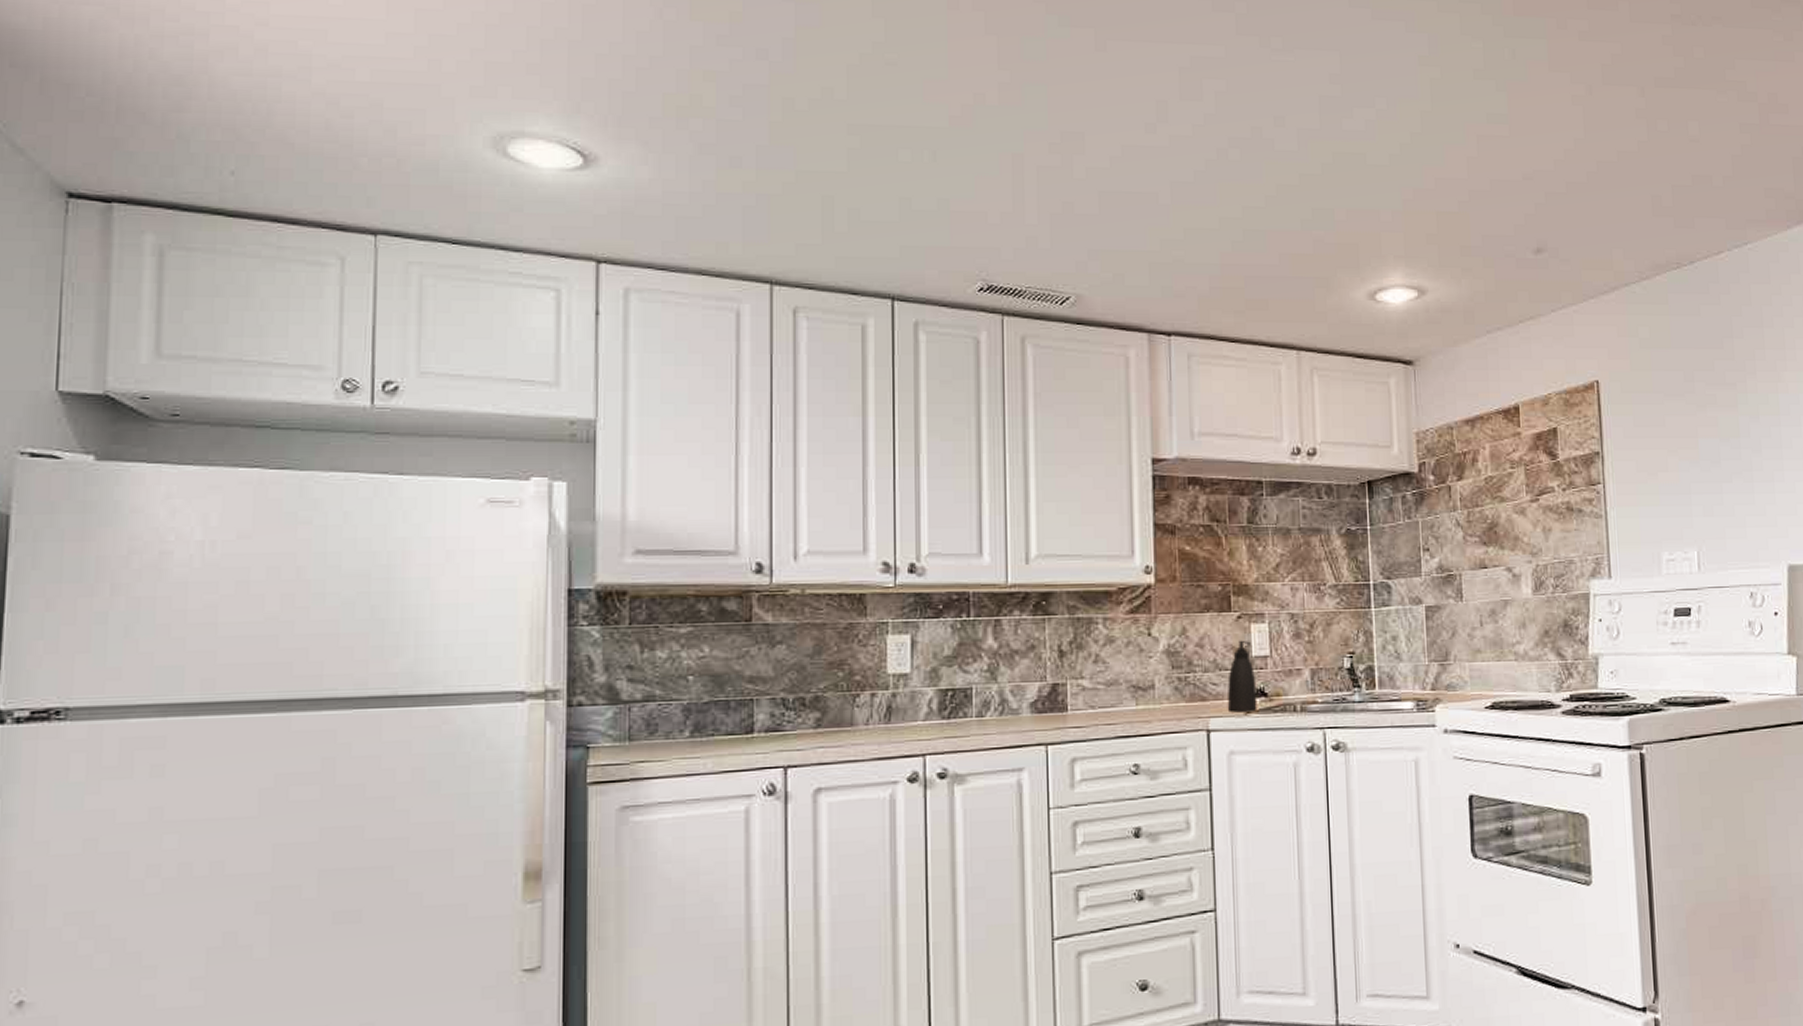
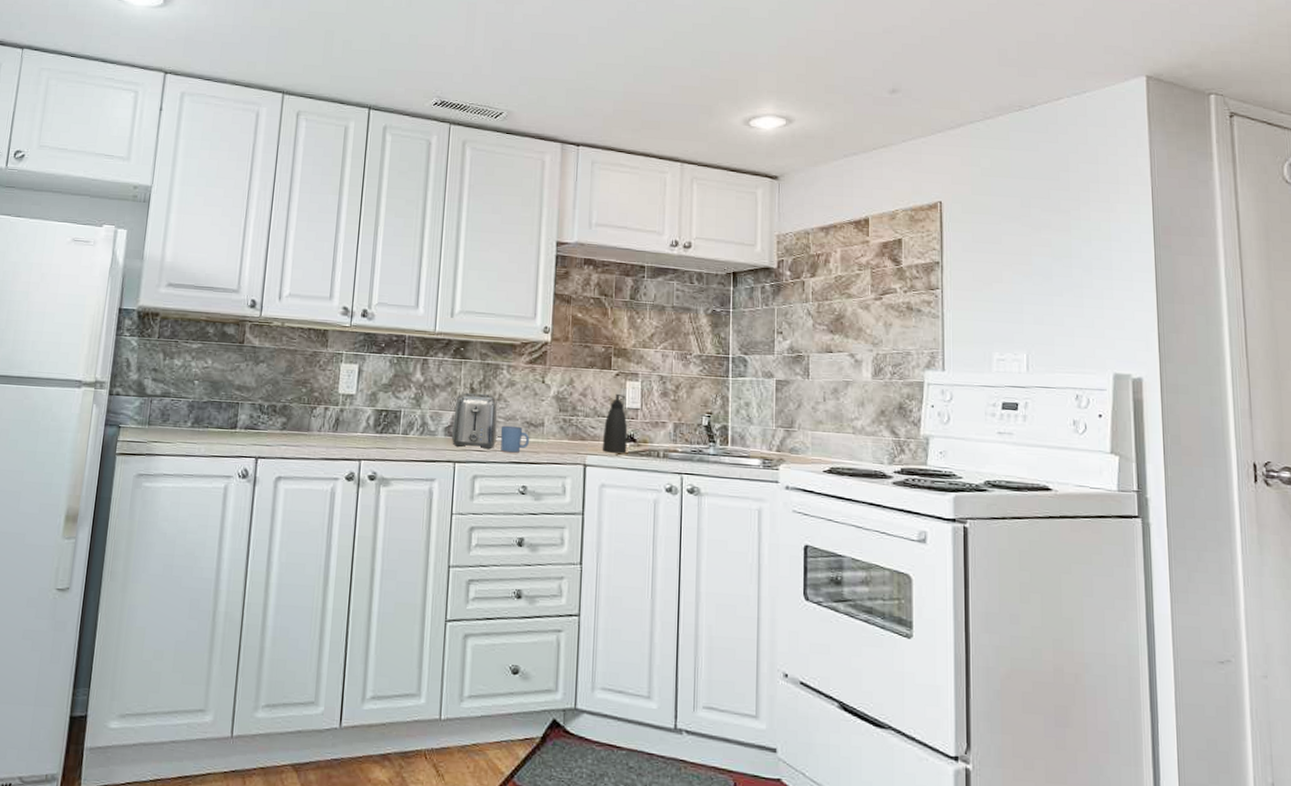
toaster: none [1039,655,1097,726] -> present [451,392,498,450]
mug: none [1101,692,1139,727] -> present [500,425,530,454]

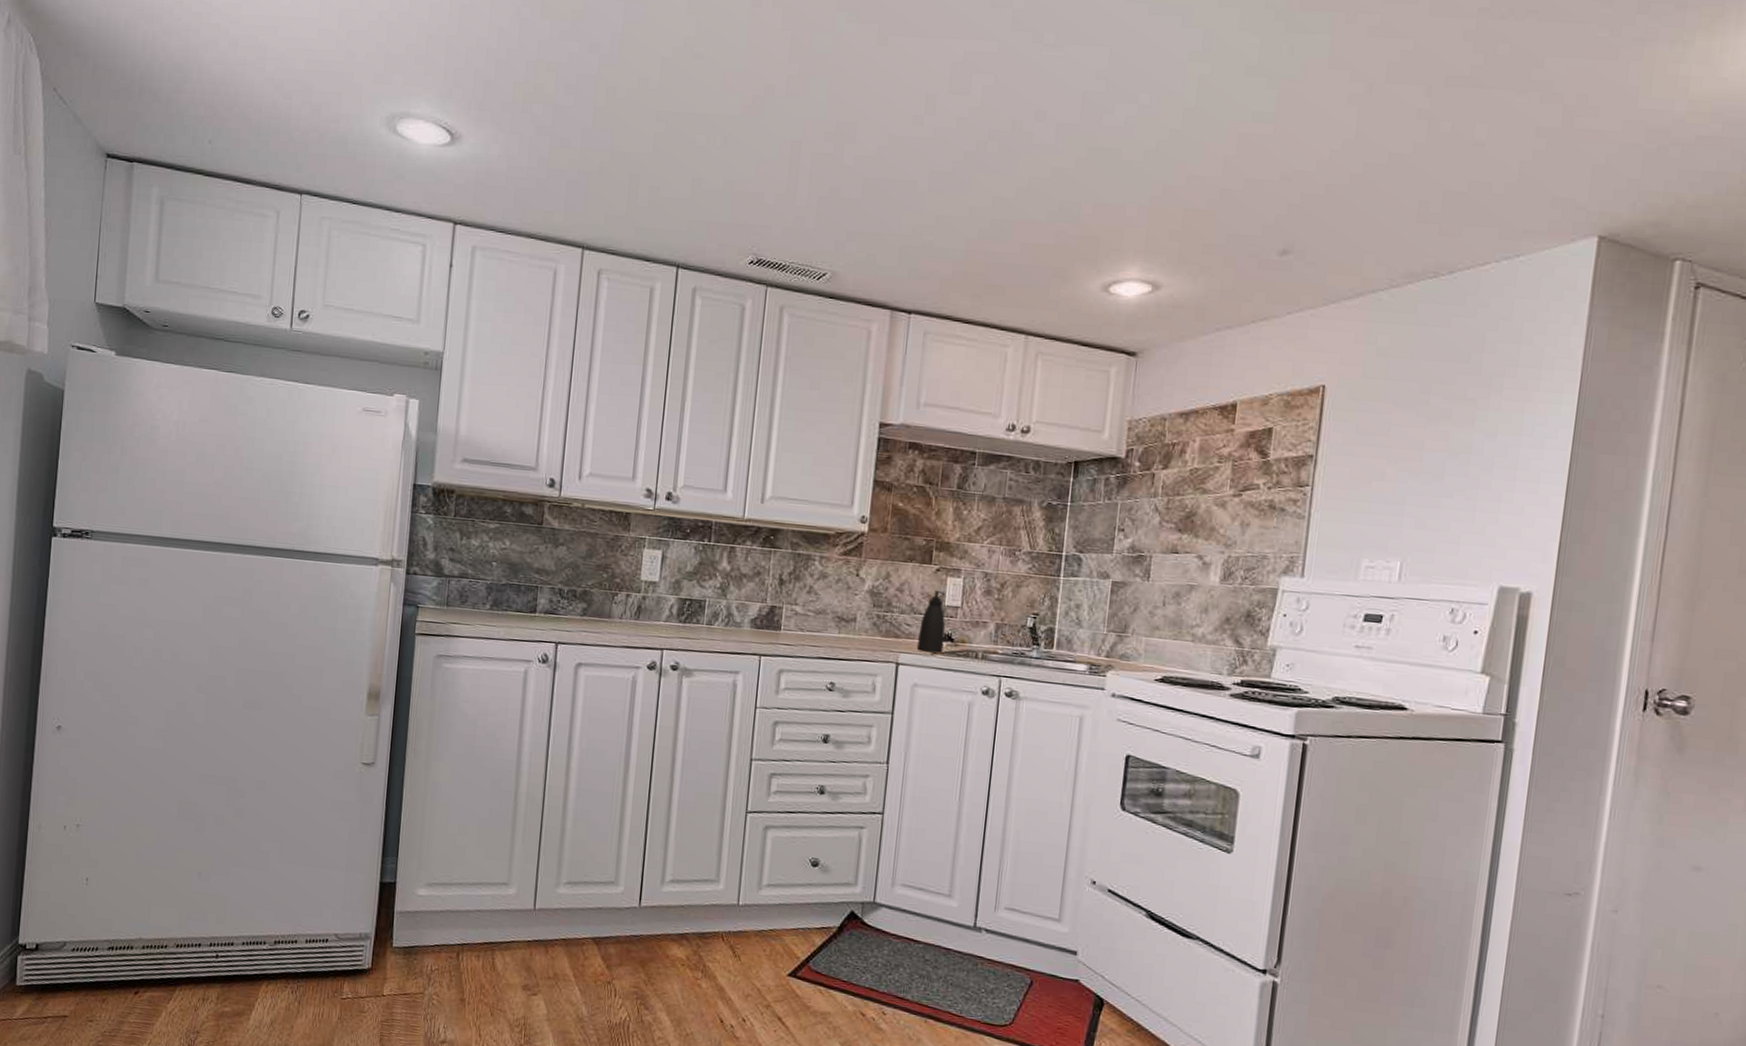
toaster: present [451,392,498,450] -> none [757,583,808,644]
mug: present [500,425,530,454] -> none [809,619,841,650]

